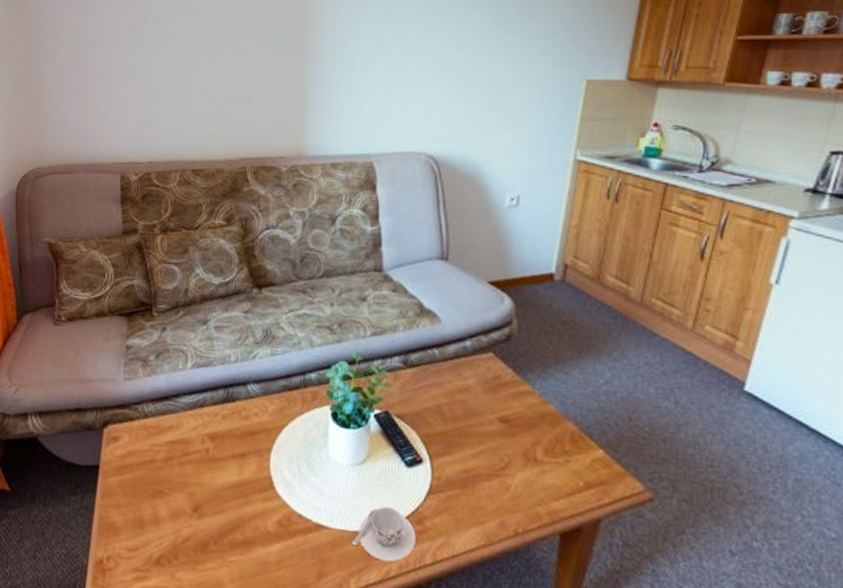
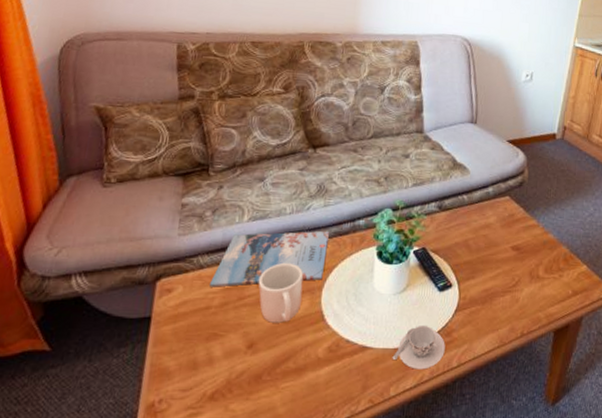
magazine: none [154,382,278,441] -> present [210,230,330,287]
mug: none [202,417,251,486] -> present [258,262,304,323]

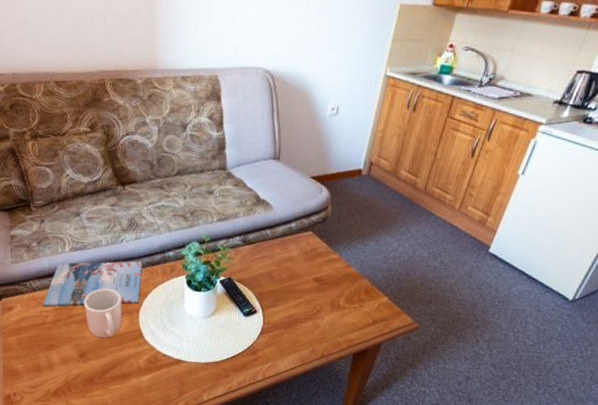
teacup: present [392,324,445,370] -> none [204,344,251,381]

